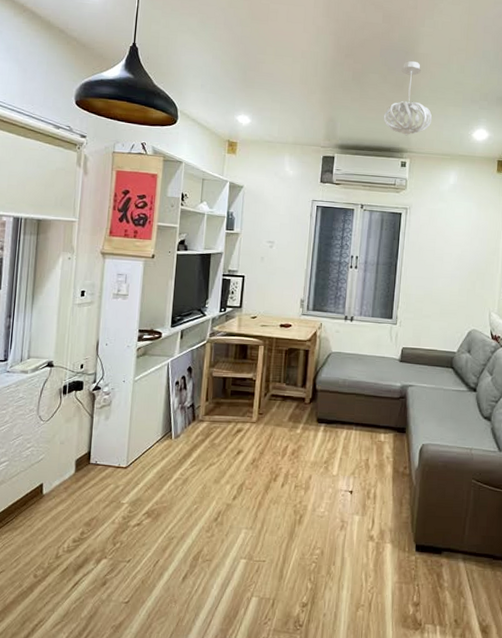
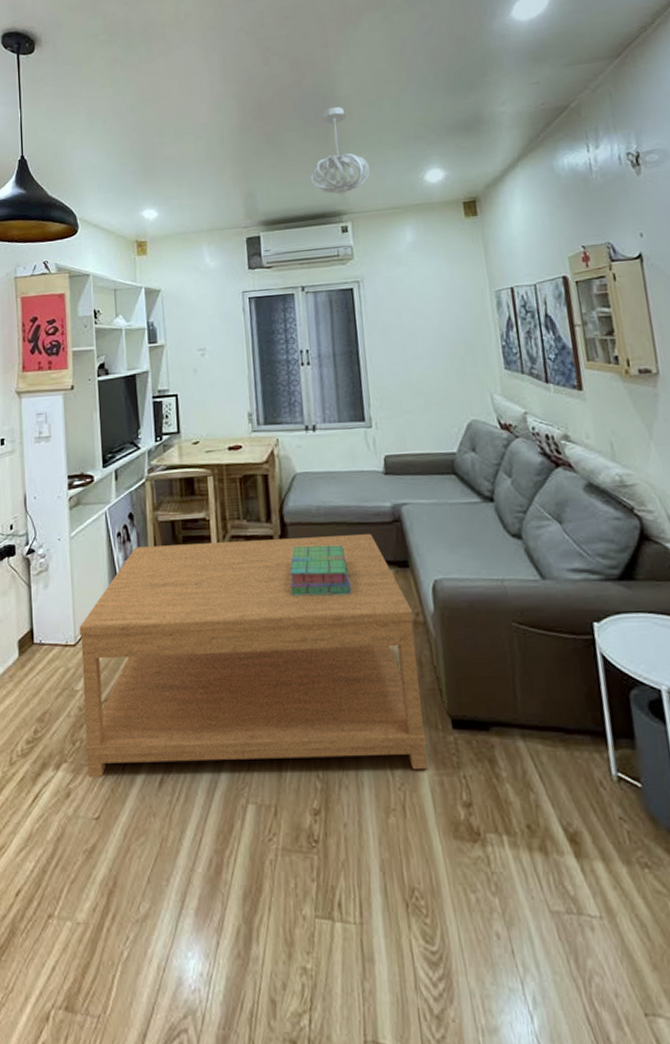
coffee table: none [123,395,403,579] -> present [79,534,428,777]
stack of books: none [311,408,360,449] -> present [289,544,352,596]

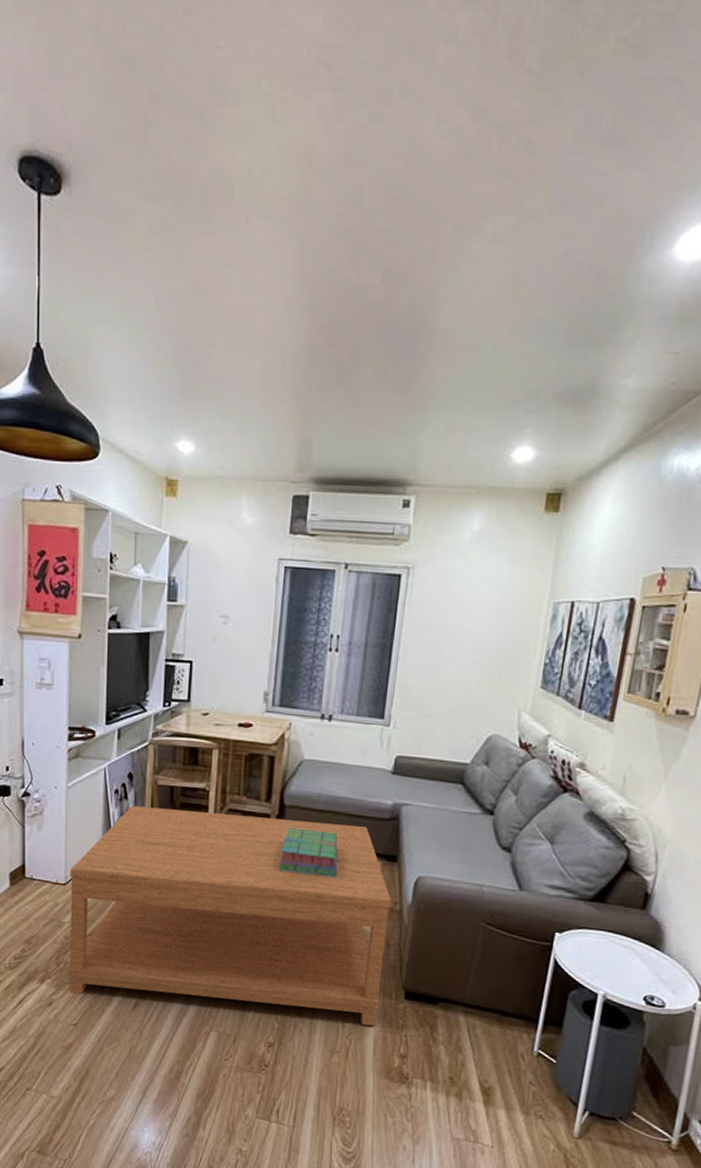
pendant light: present [310,107,371,195] -> none [379,343,452,461]

